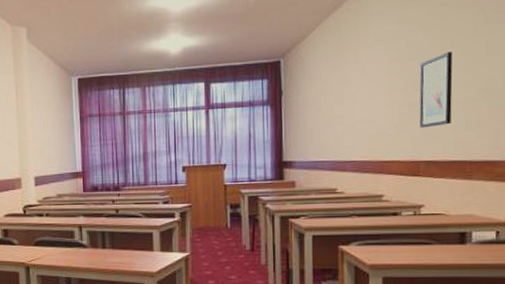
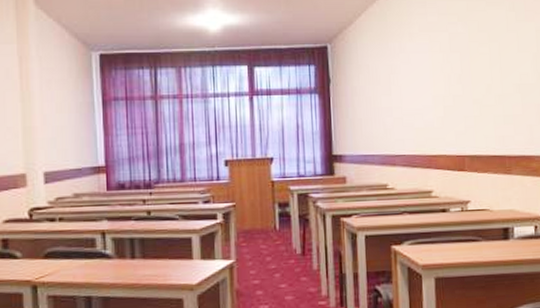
wall art: present [419,52,453,129] -> none [461,46,491,122]

